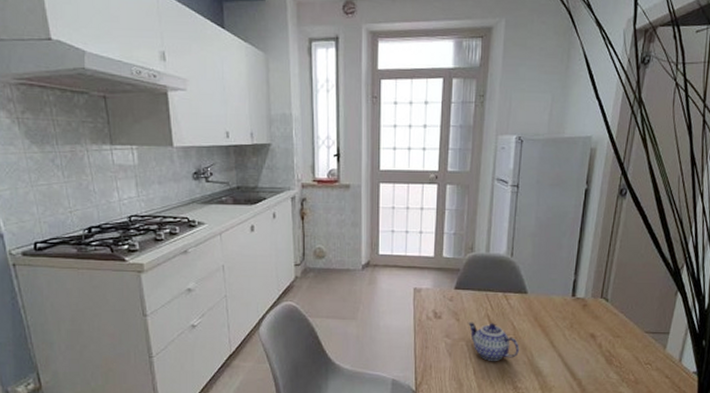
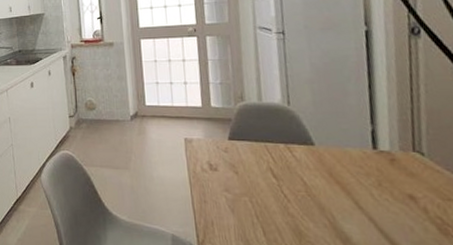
teapot: present [468,322,520,362] -> none [249,175,317,223]

